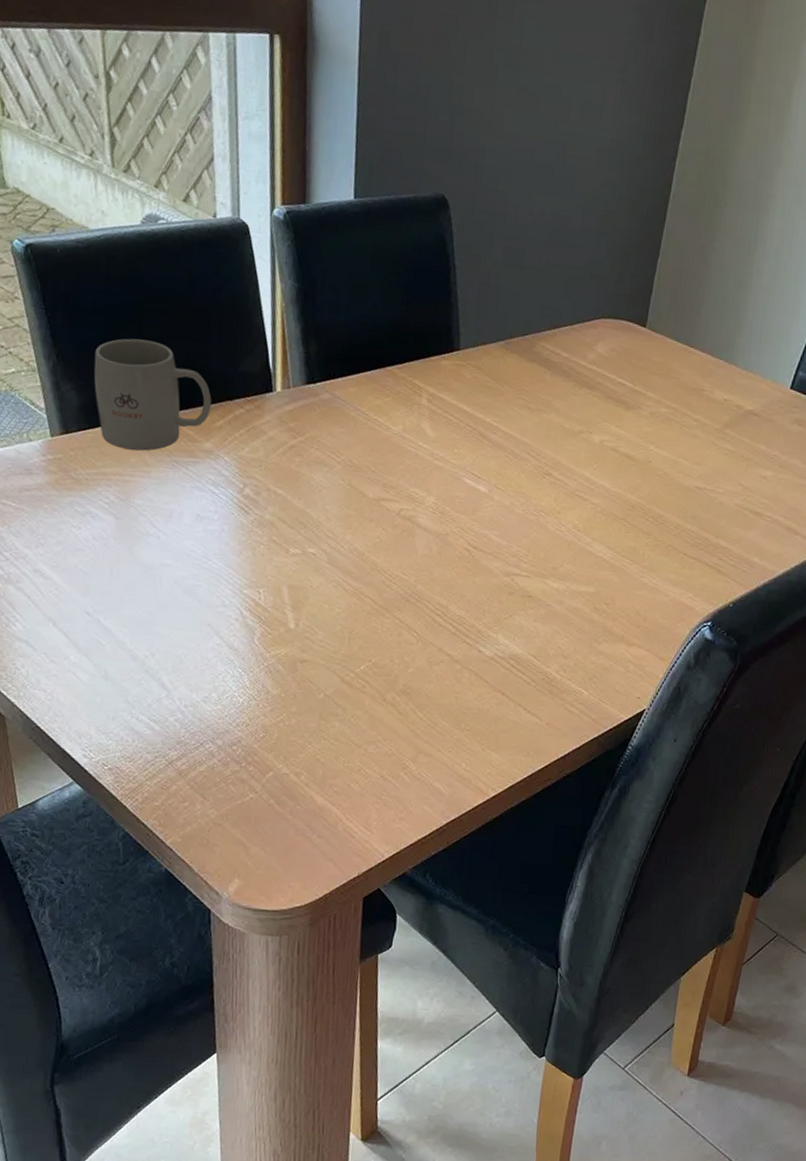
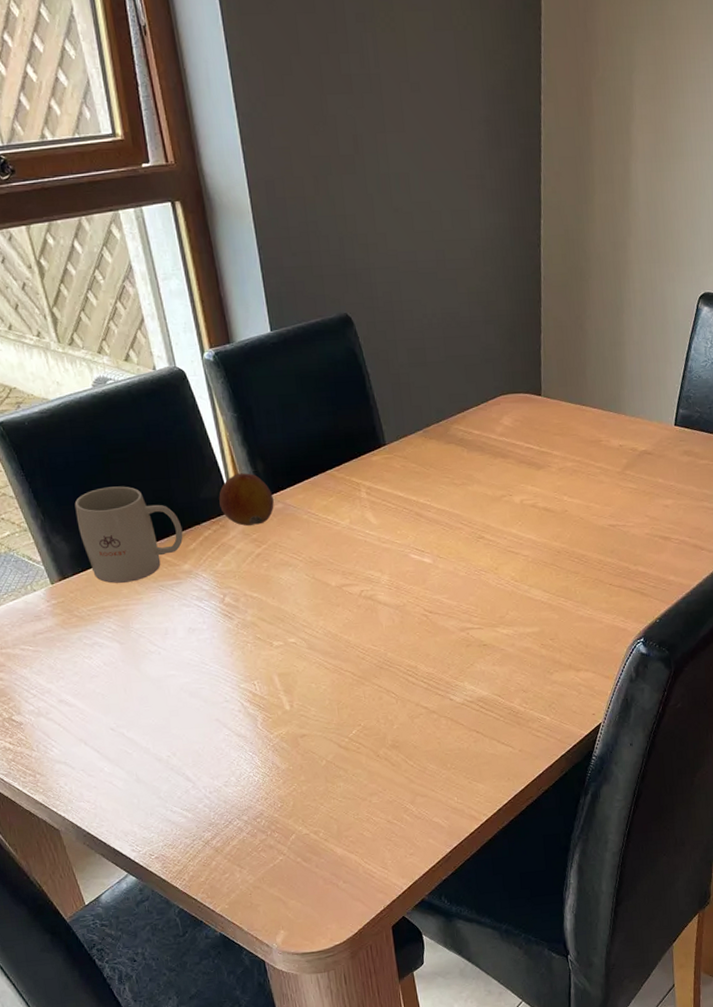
fruit: none [259,351,322,413] -> present [219,473,274,526]

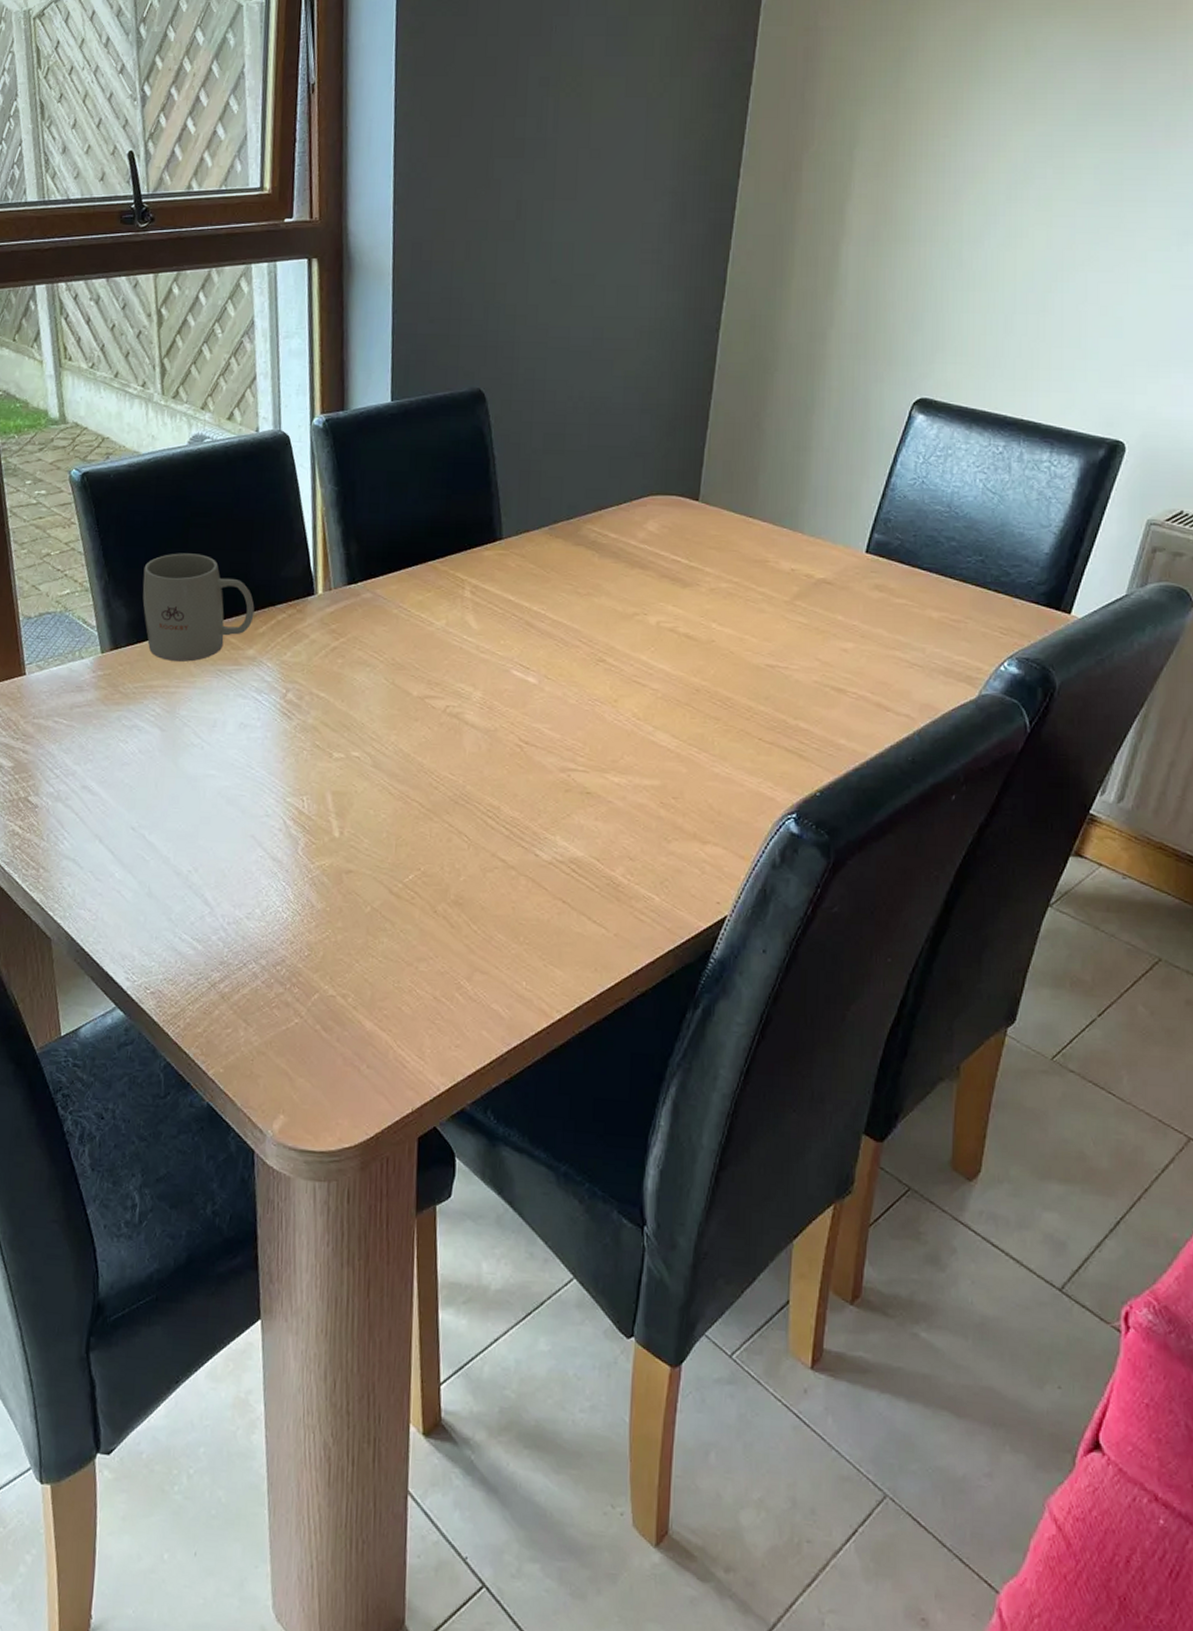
fruit: present [219,473,274,526] -> none [300,553,363,614]

